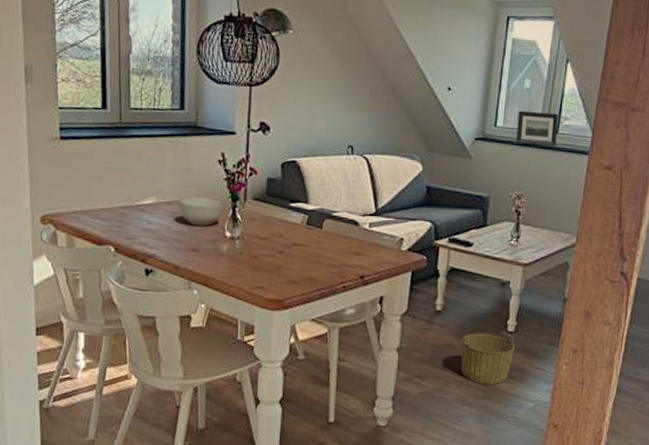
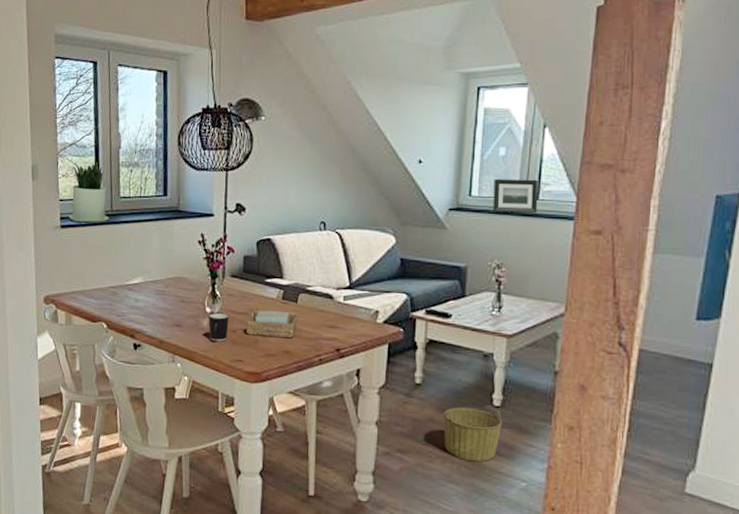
planter: none [69,65,118,137] -> present [68,161,109,224]
bowl: present [178,196,224,227] -> none [163,275,204,303]
mug: none [228,237,250,268] -> present [208,313,229,342]
napkin holder: none [269,234,323,265] -> present [246,309,298,339]

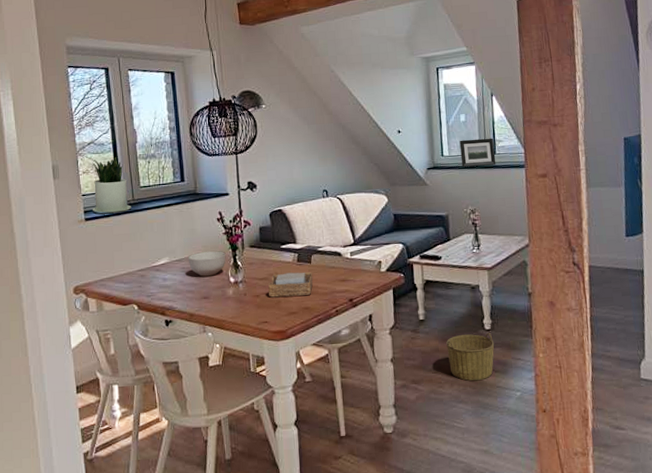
bowl: none [163,275,204,303] -> present [188,250,226,277]
mug: present [208,313,229,342] -> none [233,281,253,308]

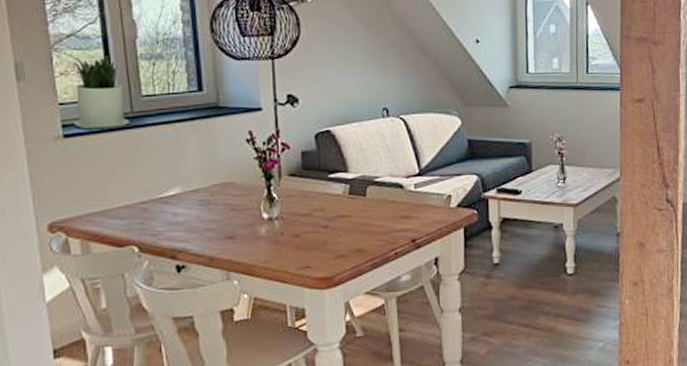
bowl: present [188,250,226,277] -> none [207,179,258,212]
napkin holder: present [268,272,313,298] -> none [312,207,368,238]
basket: present [446,333,495,381] -> none [523,278,577,332]
picture frame: present [459,138,496,168] -> none [547,54,588,88]

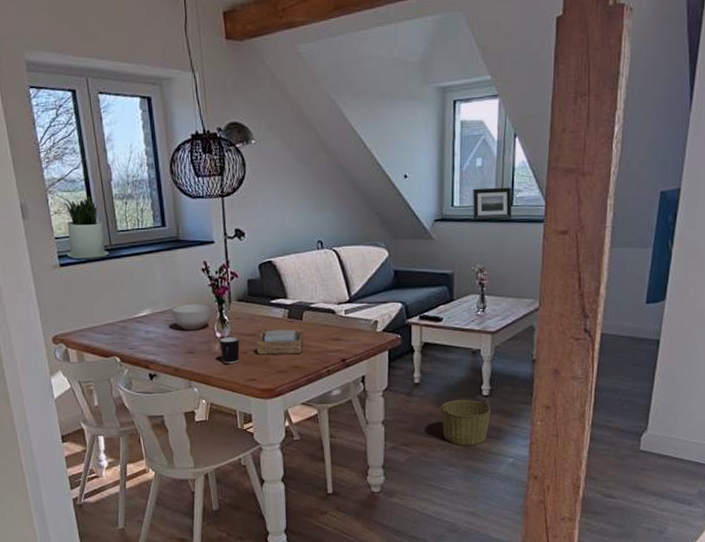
bowl: none [207,179,258,212] -> present [171,303,212,330]
mug: none [266,217,291,250] -> present [219,337,240,364]
napkin holder: none [312,207,368,238] -> present [257,329,304,355]
basket: none [523,278,577,332] -> present [441,399,491,446]
picture frame: none [547,54,588,88] -> present [473,187,512,221]

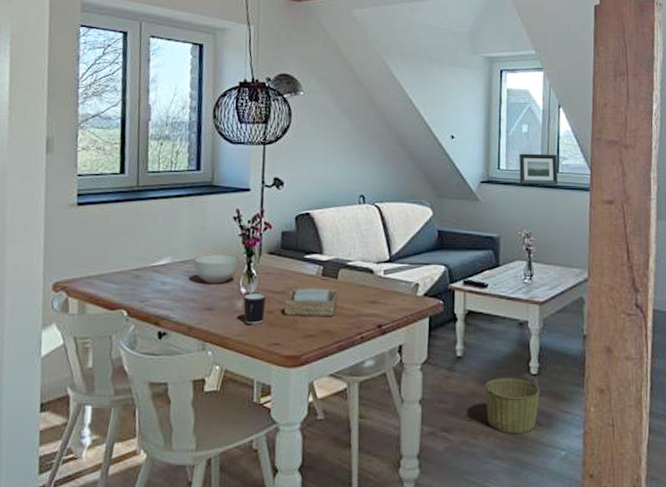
planter: present [64,196,109,260] -> none [87,134,135,200]

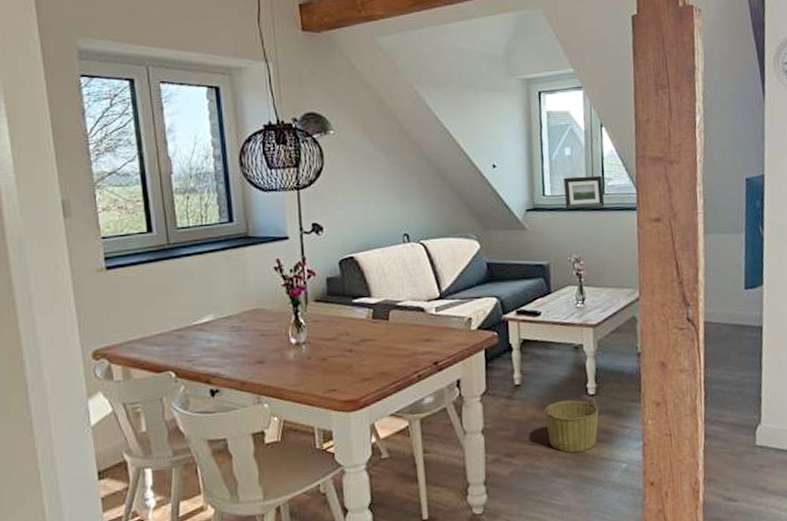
bowl: present [193,253,239,284] -> none [238,305,286,337]
mug: present [243,293,266,324] -> none [294,342,318,374]
napkin holder: present [284,287,339,317] -> none [337,331,392,361]

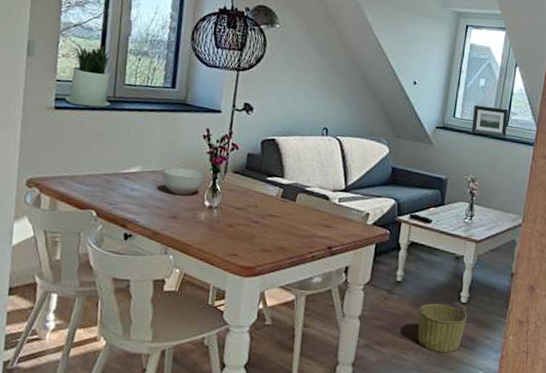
planter: none [114,191,167,262] -> present [64,43,111,109]
bowl: none [238,305,286,337] -> present [162,167,206,196]

